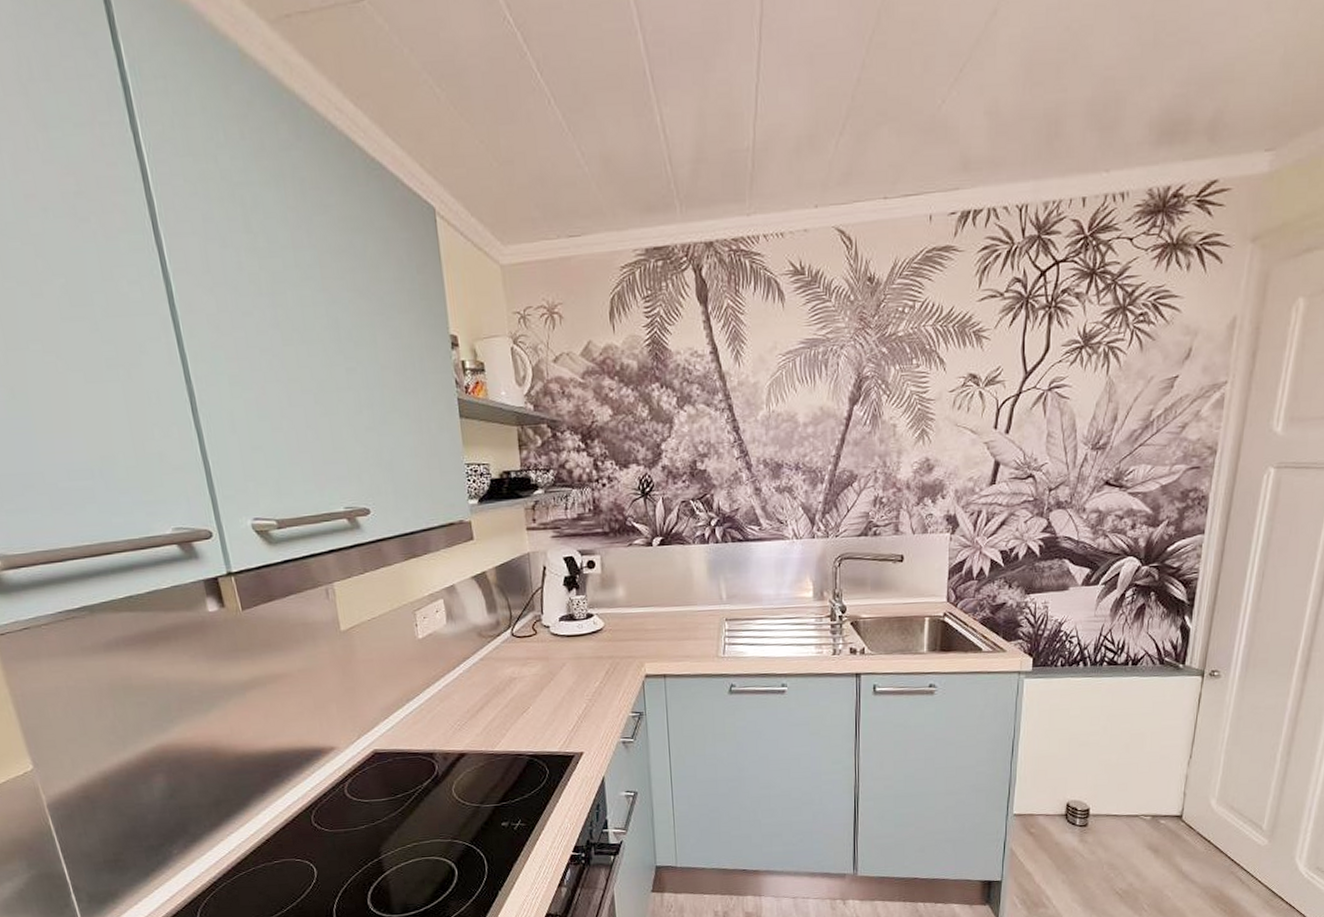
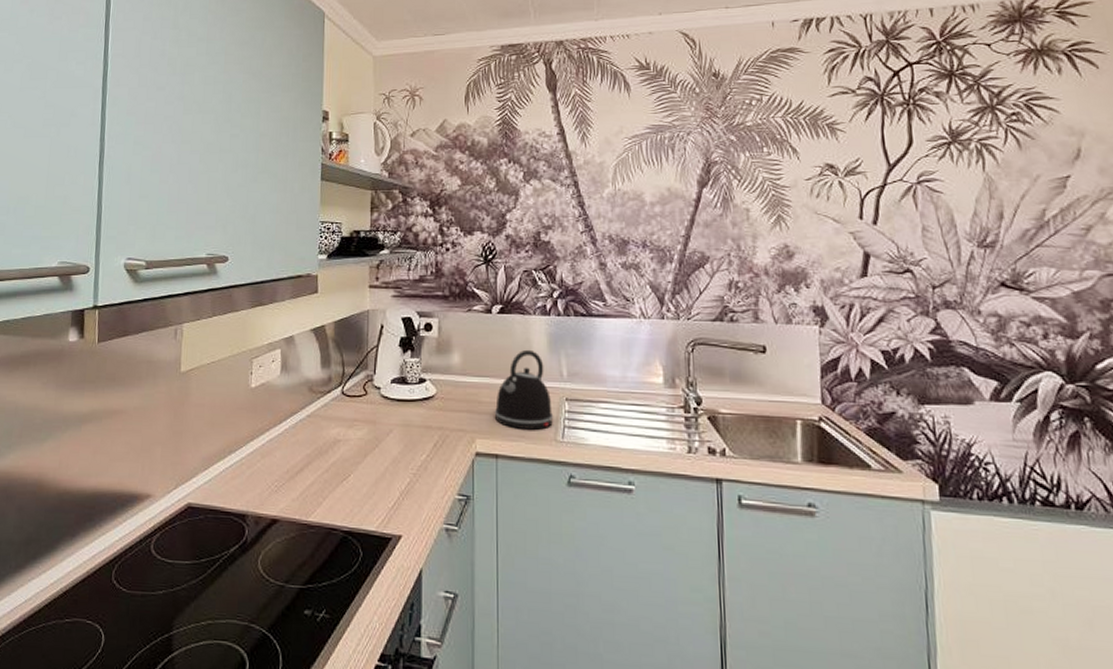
kettle: none [660,577,715,650] -> present [494,349,554,430]

